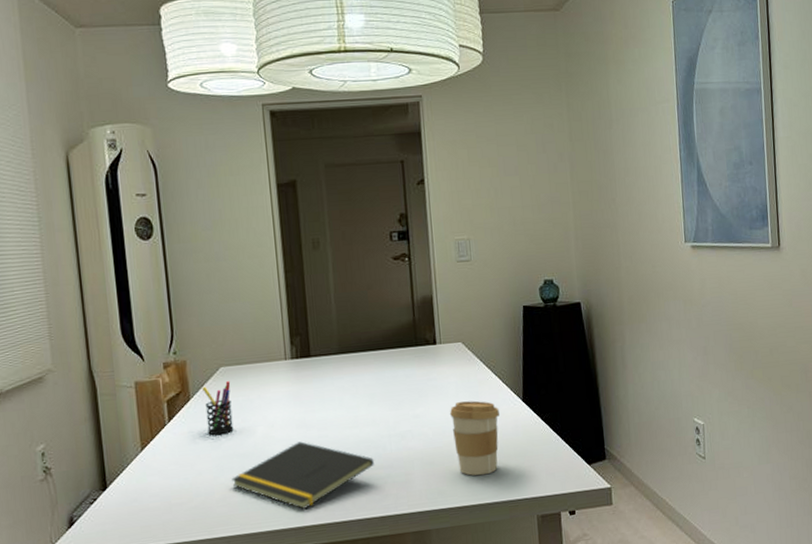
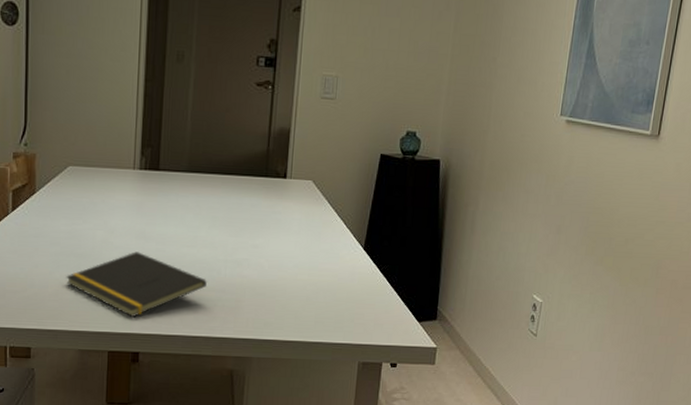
pen holder: present [202,381,234,436] -> none [49,181,77,232]
coffee cup: present [449,400,499,476] -> none [288,238,339,315]

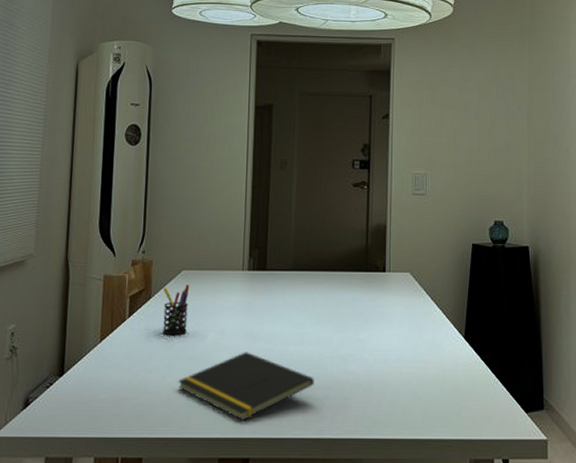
pen holder: none [49,181,77,232] -> present [163,285,190,336]

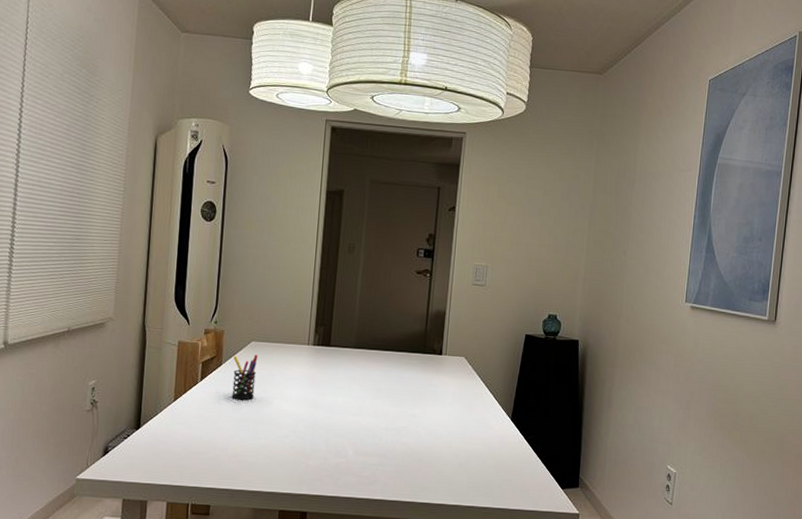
notepad: present [178,352,315,420] -> none [245,419,371,479]

